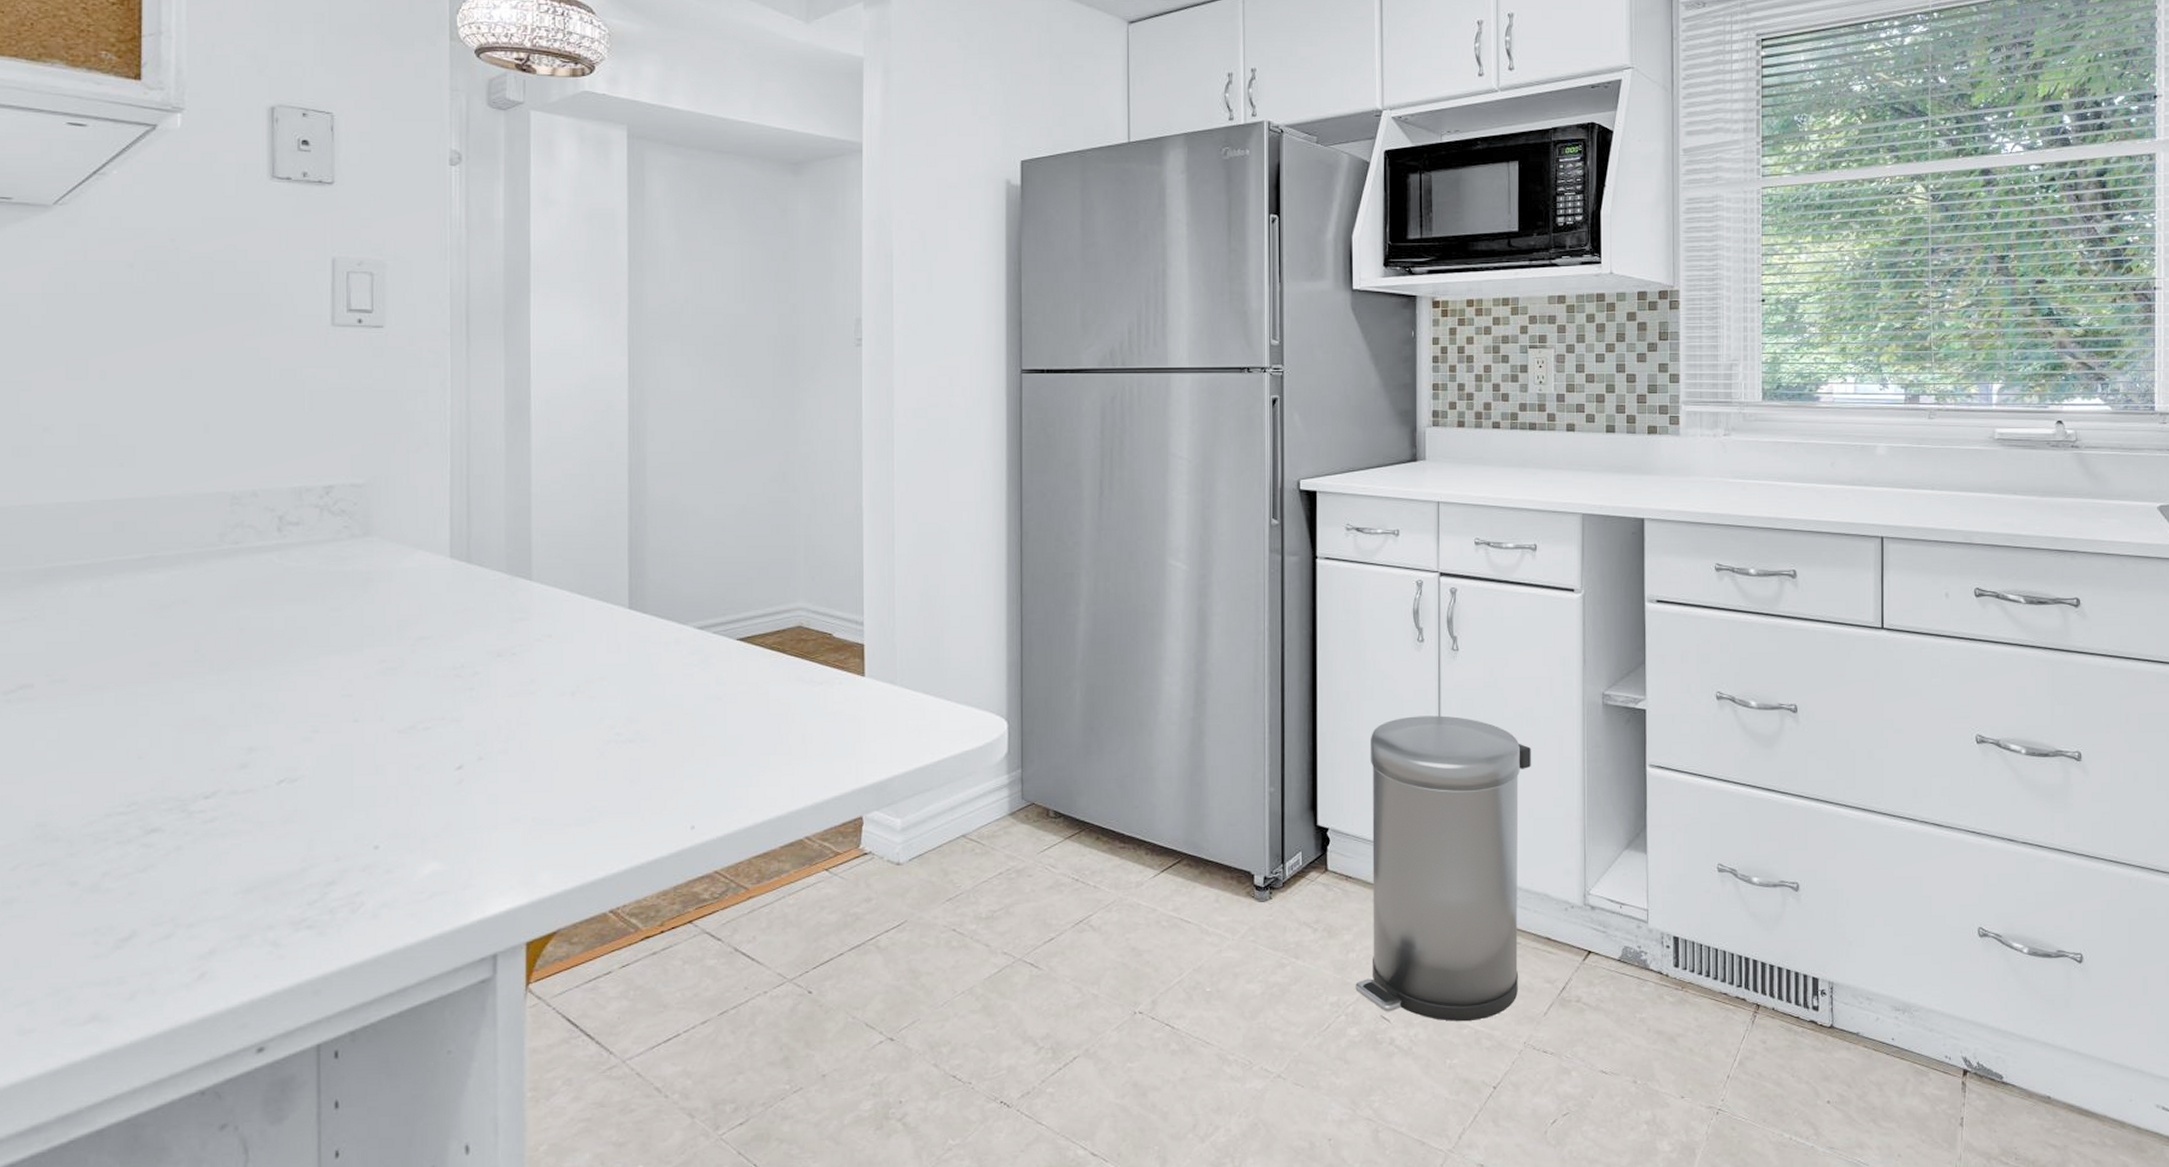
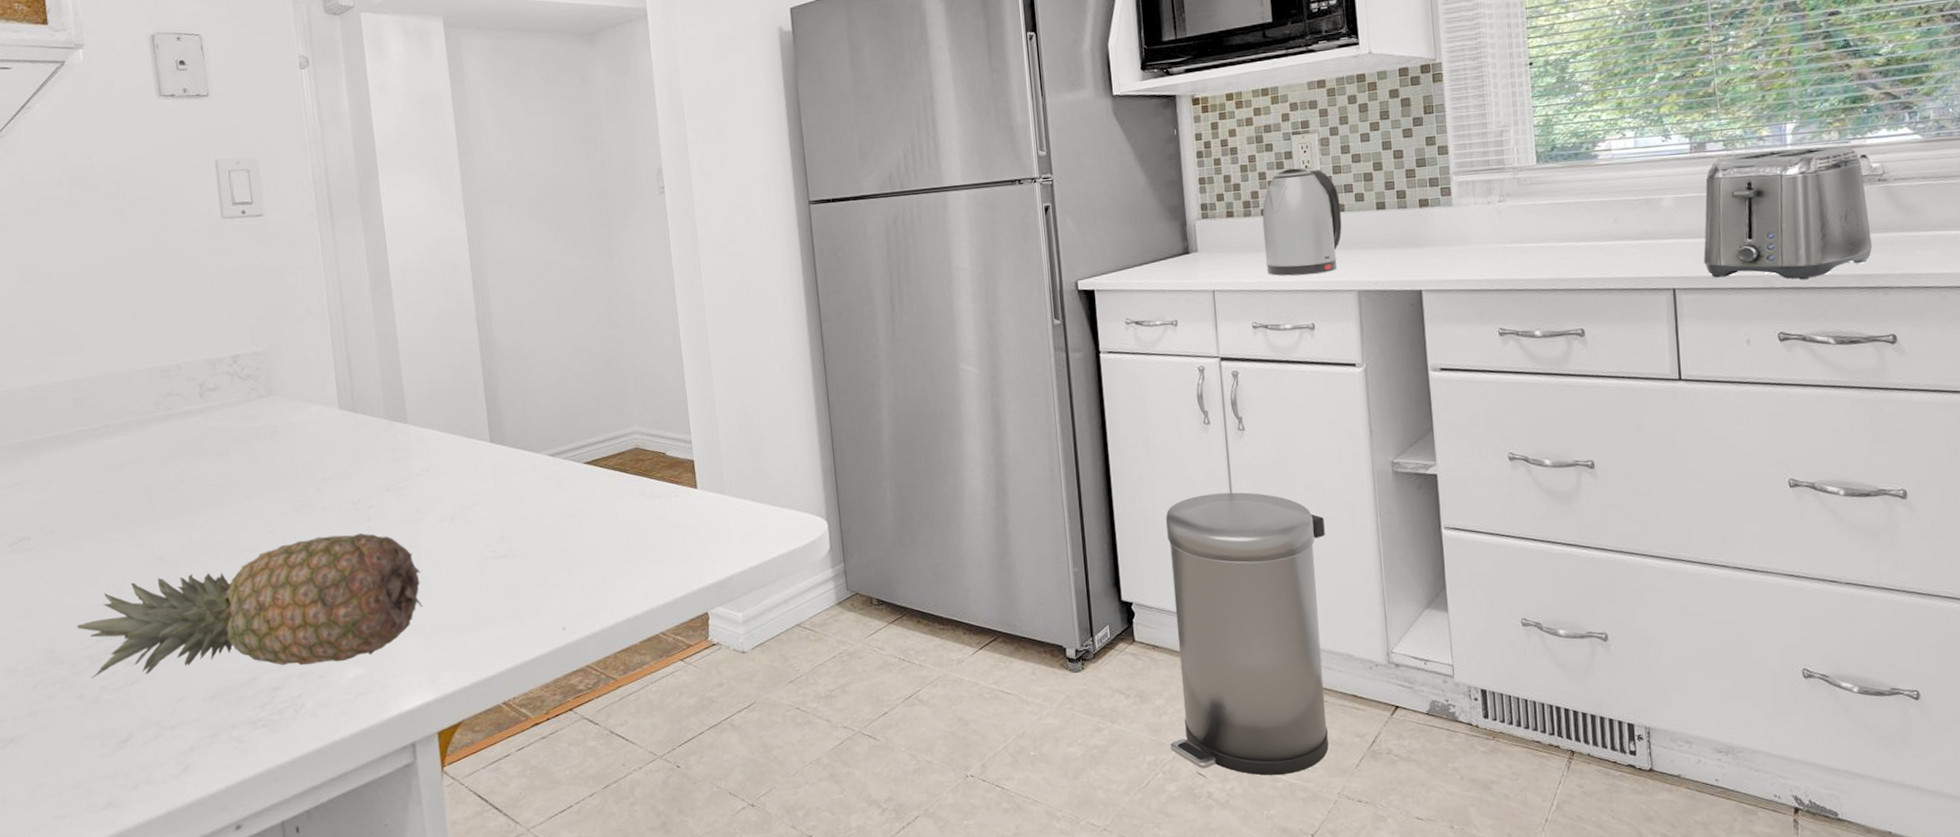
fruit: none [80,704,528,862] -> present [76,533,423,679]
kettle: none [1493,383,1571,494] -> present [1262,168,1342,276]
toaster: none [1911,409,2062,538] -> present [1703,145,1872,280]

